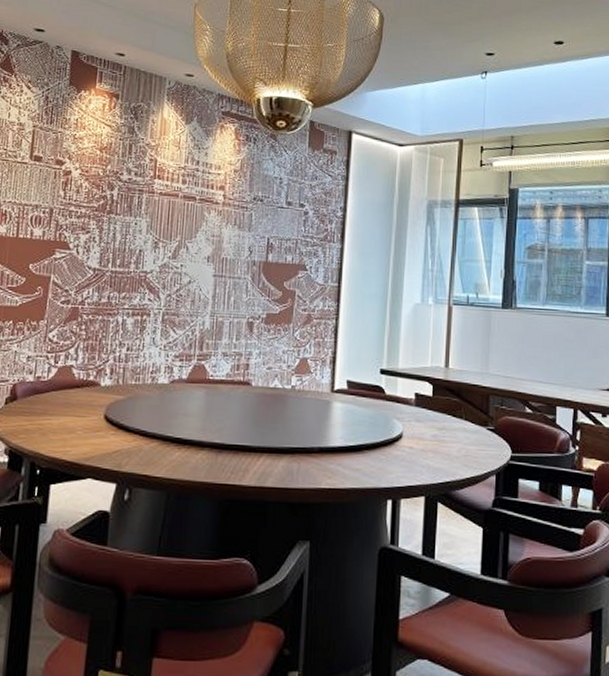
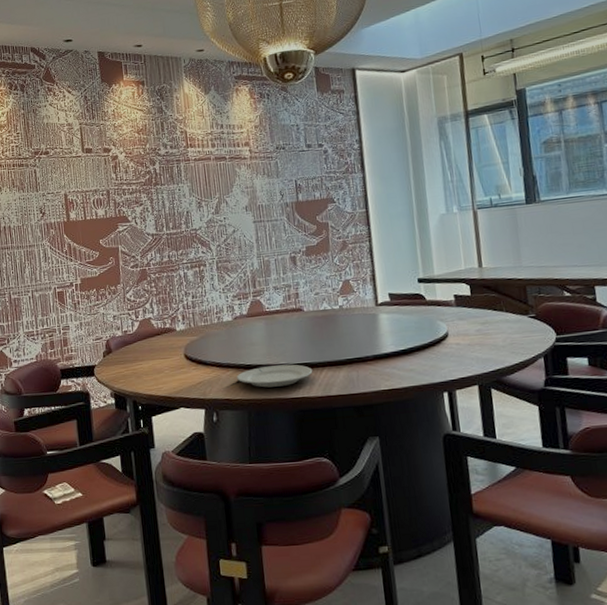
plate: none [161,443,250,469] -> present [237,364,313,388]

